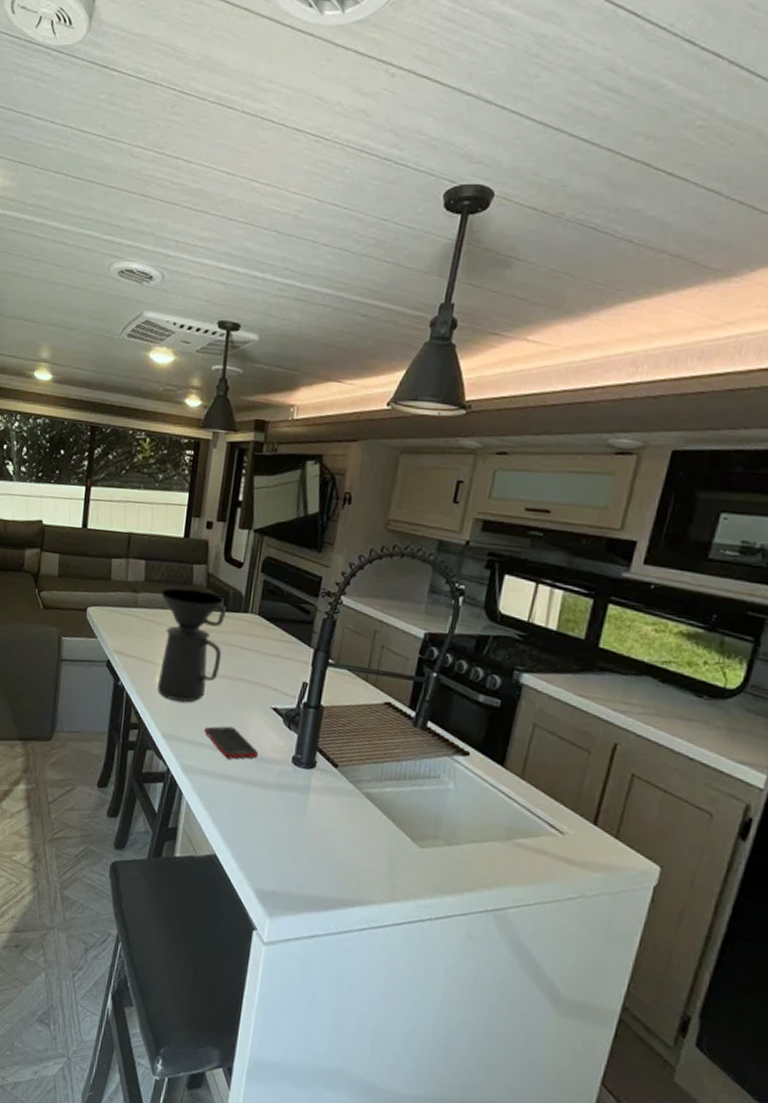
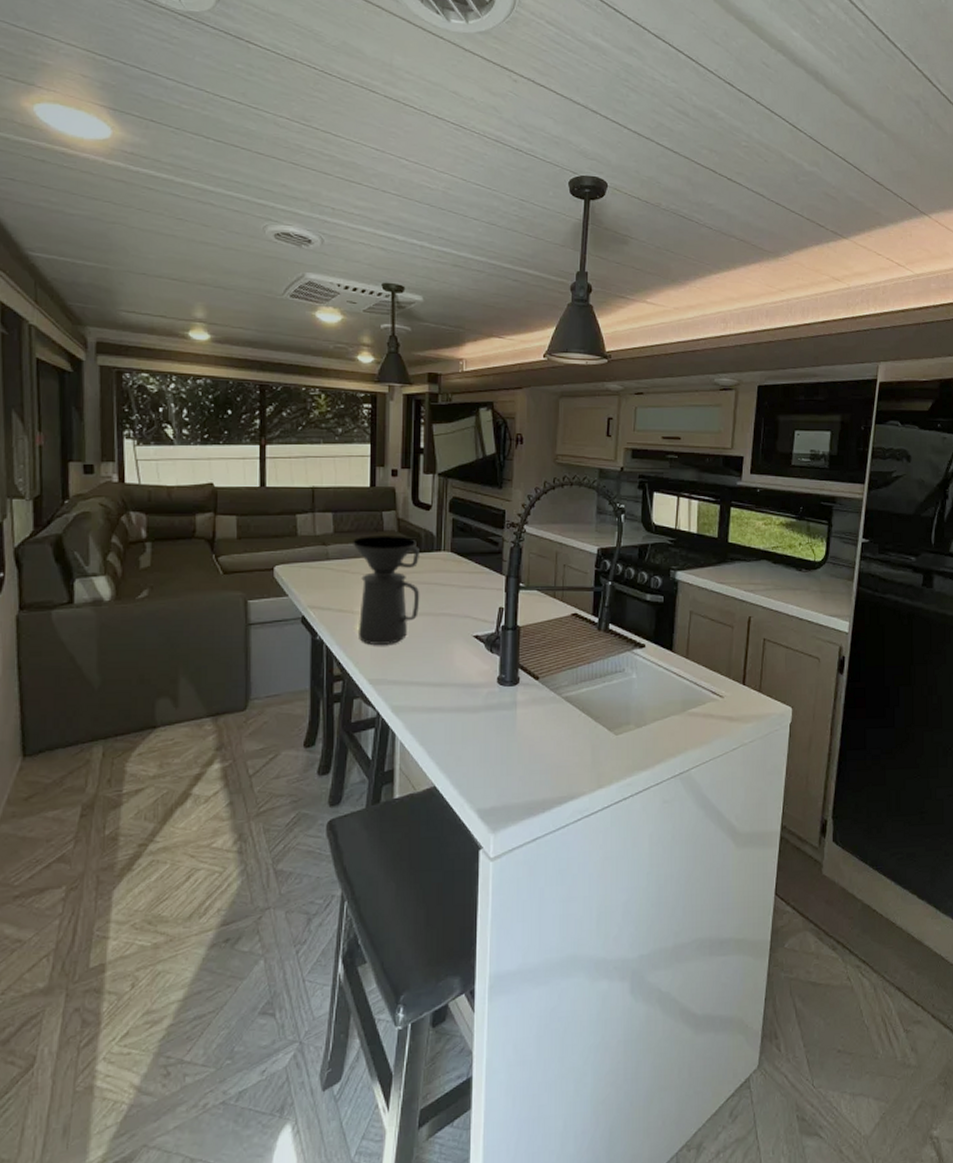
cell phone: present [204,726,258,759] -> none [411,660,465,691]

